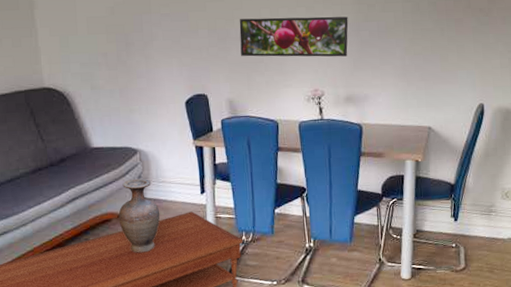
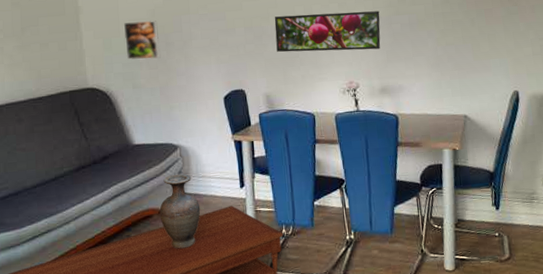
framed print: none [81,18,120,60] -> present [123,20,161,60]

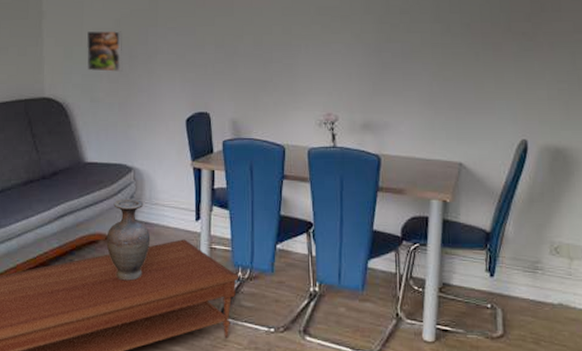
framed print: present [274,11,381,52] -> none [248,35,368,79]

